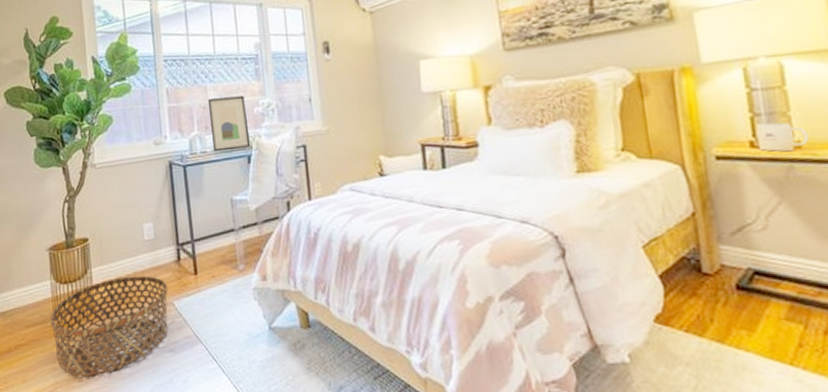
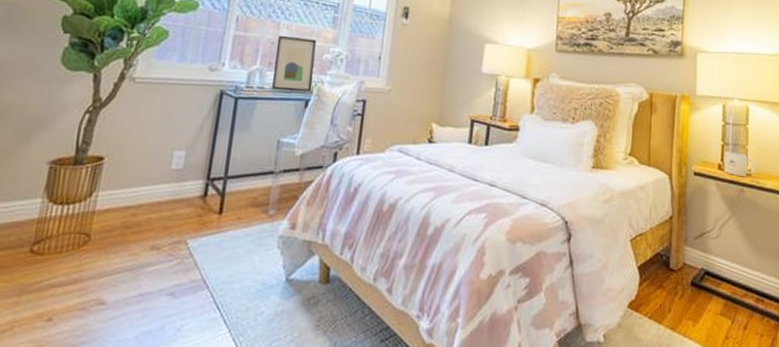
basket: present [50,275,169,377] -> none [23,205,185,317]

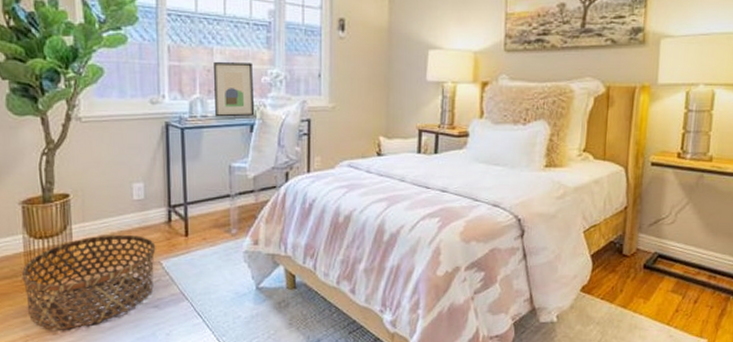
basket: none [23,205,185,317] -> present [21,234,156,330]
mug: present [723,151,757,178] -> none [682,139,720,164]

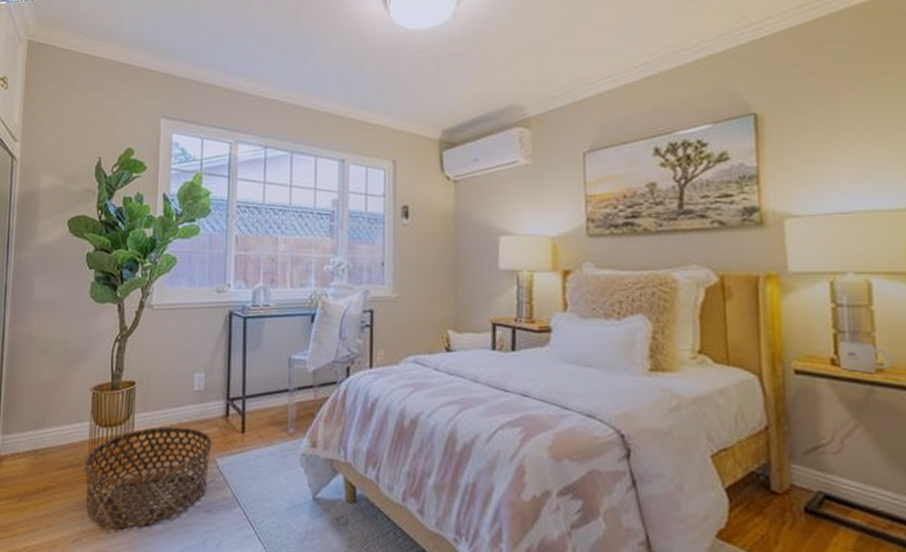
picture frame: present [213,62,255,117] -> none [276,251,316,307]
mug: none [682,139,720,164] -> present [838,342,893,374]

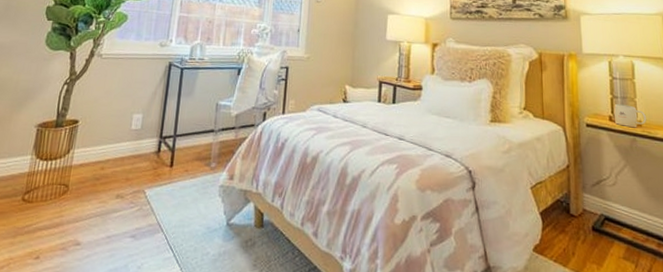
basket: present [84,426,212,530] -> none [17,161,143,255]

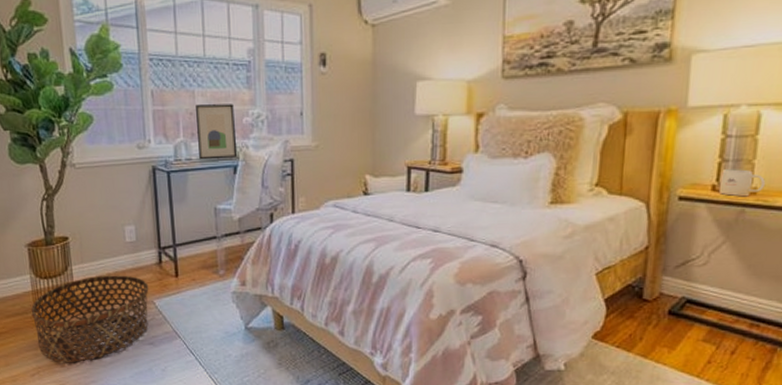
basket: none [17,161,143,255] -> present [31,275,149,363]
picture frame: none [211,16,246,62] -> present [196,104,238,160]

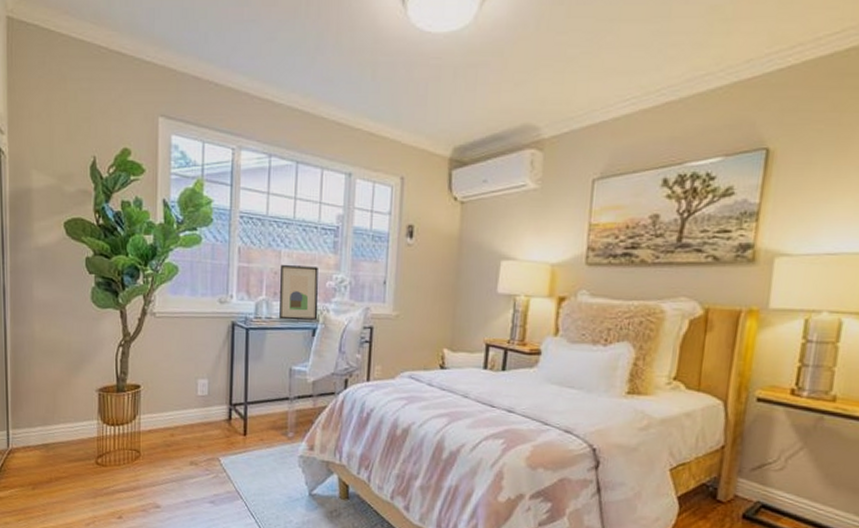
basket: present [31,275,149,363] -> none [94,427,216,516]
mug: present [718,169,766,197] -> none [797,374,846,404]

